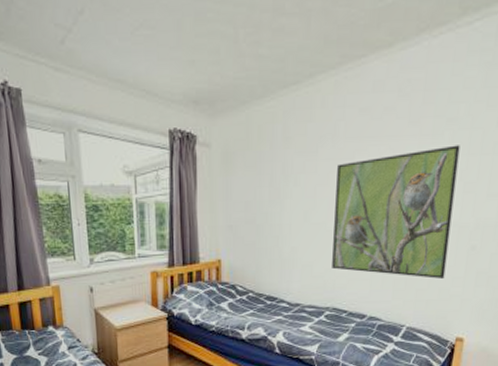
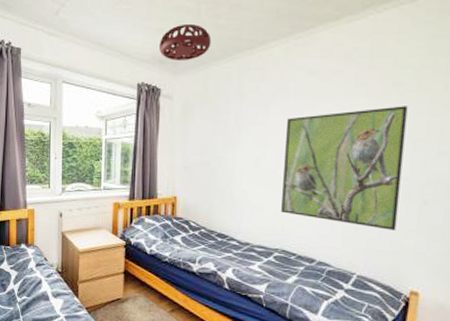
ceiling light: none [192,53,252,100] -> present [159,23,212,60]

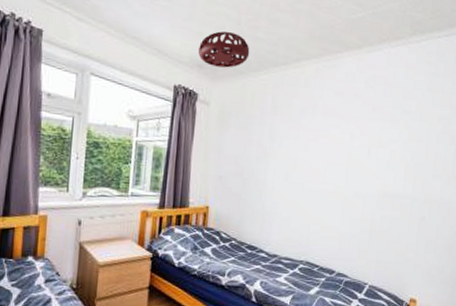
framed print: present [281,106,408,231] -> none [307,132,412,244]

